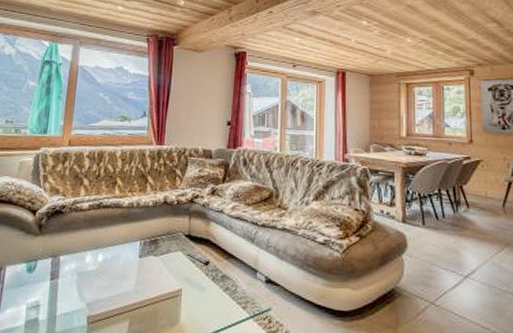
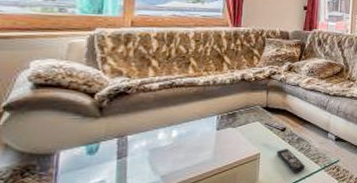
remote control: none [199,286,231,318] -> present [276,149,305,173]

